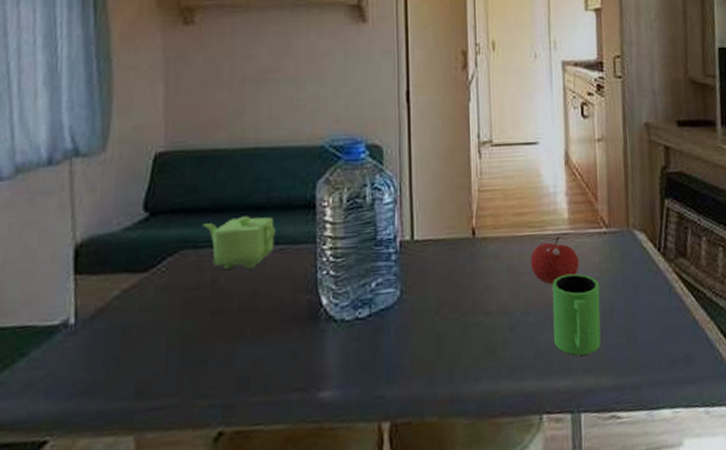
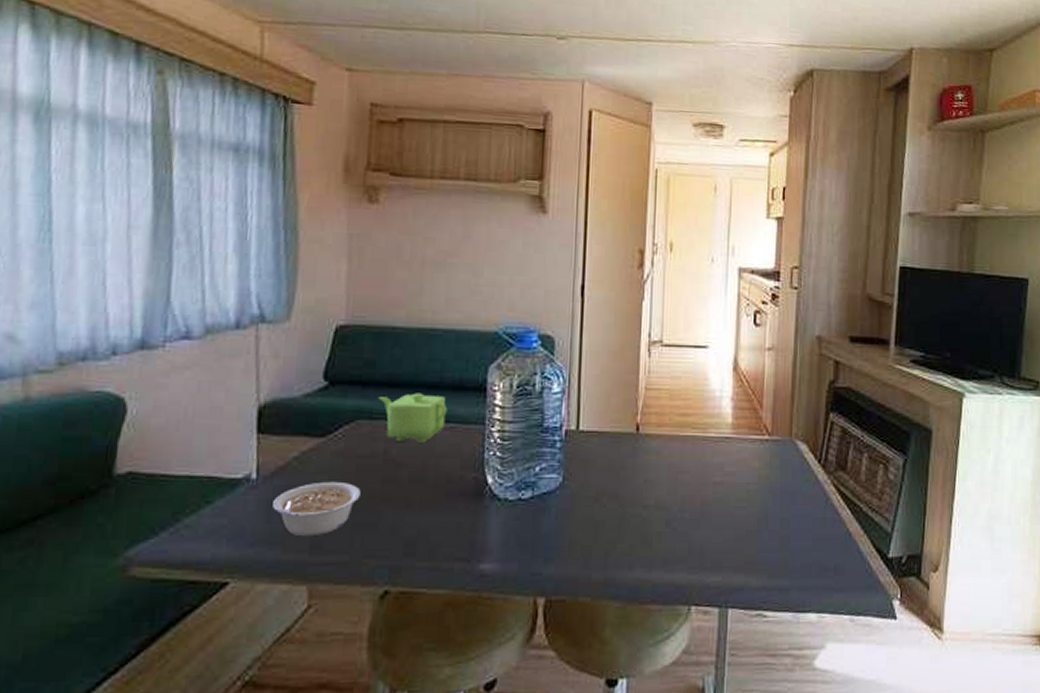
legume: none [94,318,188,382] -> present [273,481,361,537]
fruit: present [530,236,579,285] -> none [690,440,739,486]
mug: present [552,273,601,356] -> none [708,476,756,554]

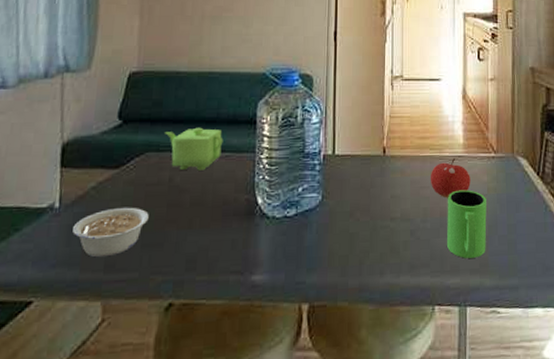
fruit: none [690,440,739,486] -> present [430,158,471,198]
mug: none [708,476,756,554] -> present [447,190,487,258]

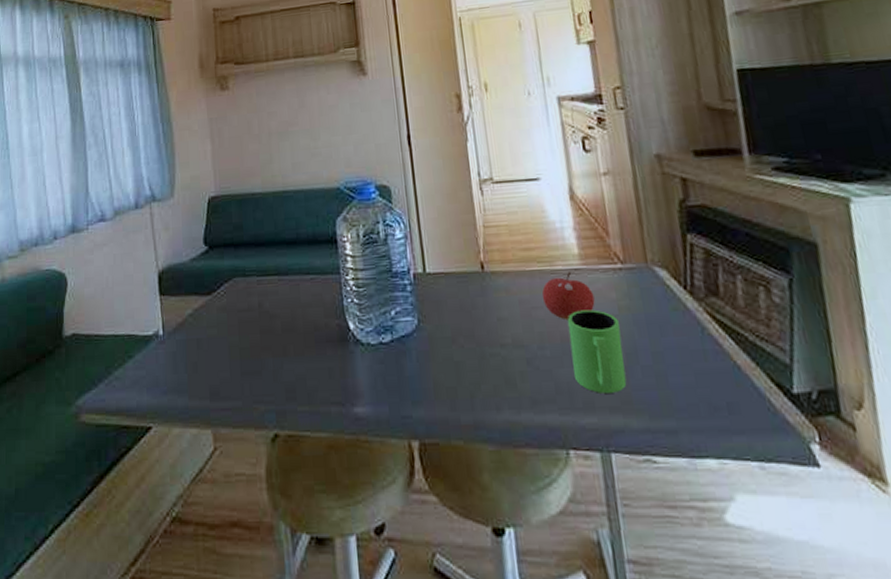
legume: present [73,207,149,258] -> none [177,334,245,385]
teapot: present [165,127,223,171] -> none [249,249,306,295]

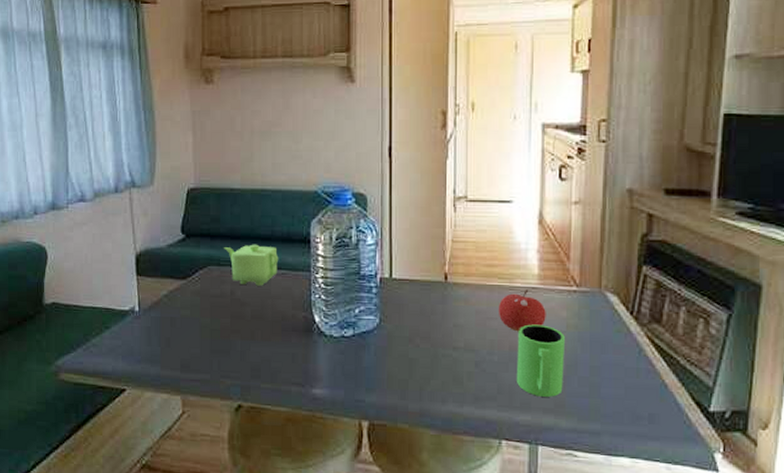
teapot: none [249,249,306,295] -> present [224,244,279,286]

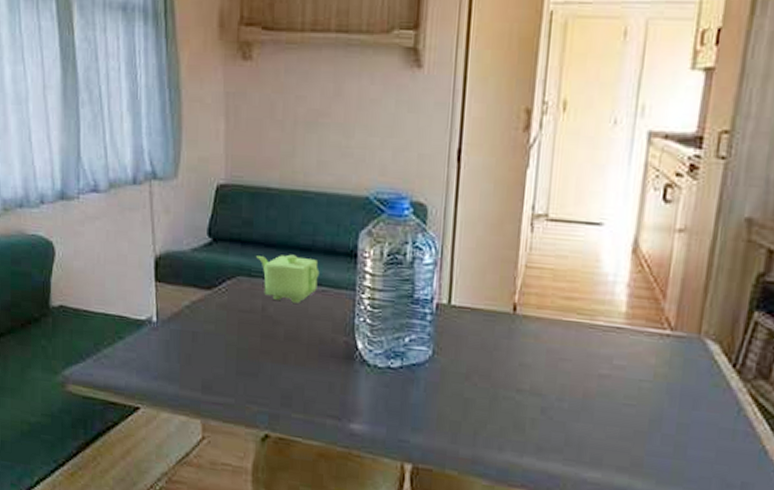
fruit: present [498,289,546,332] -> none [573,329,631,378]
mug: present [517,324,565,397] -> none [588,369,651,455]

